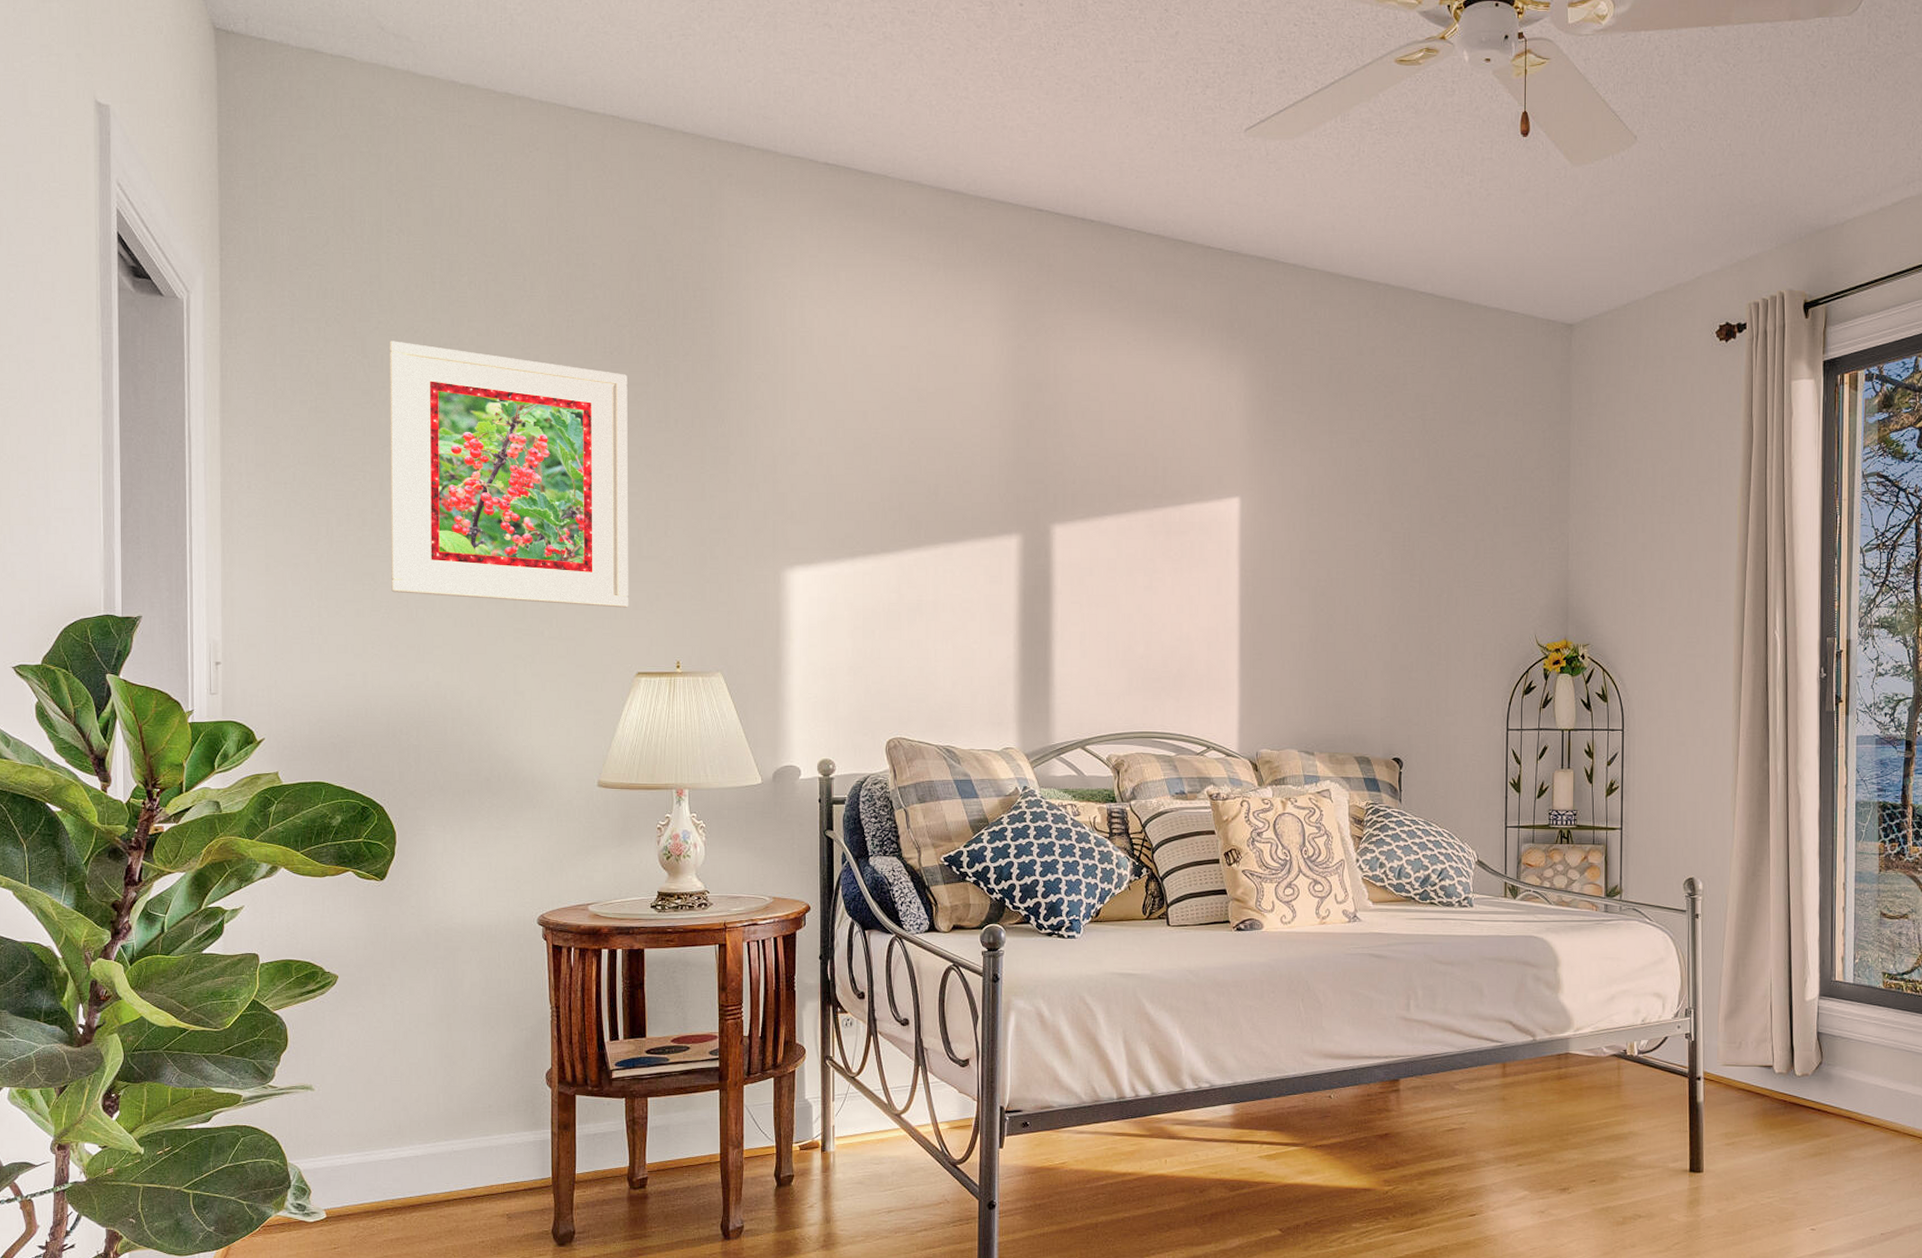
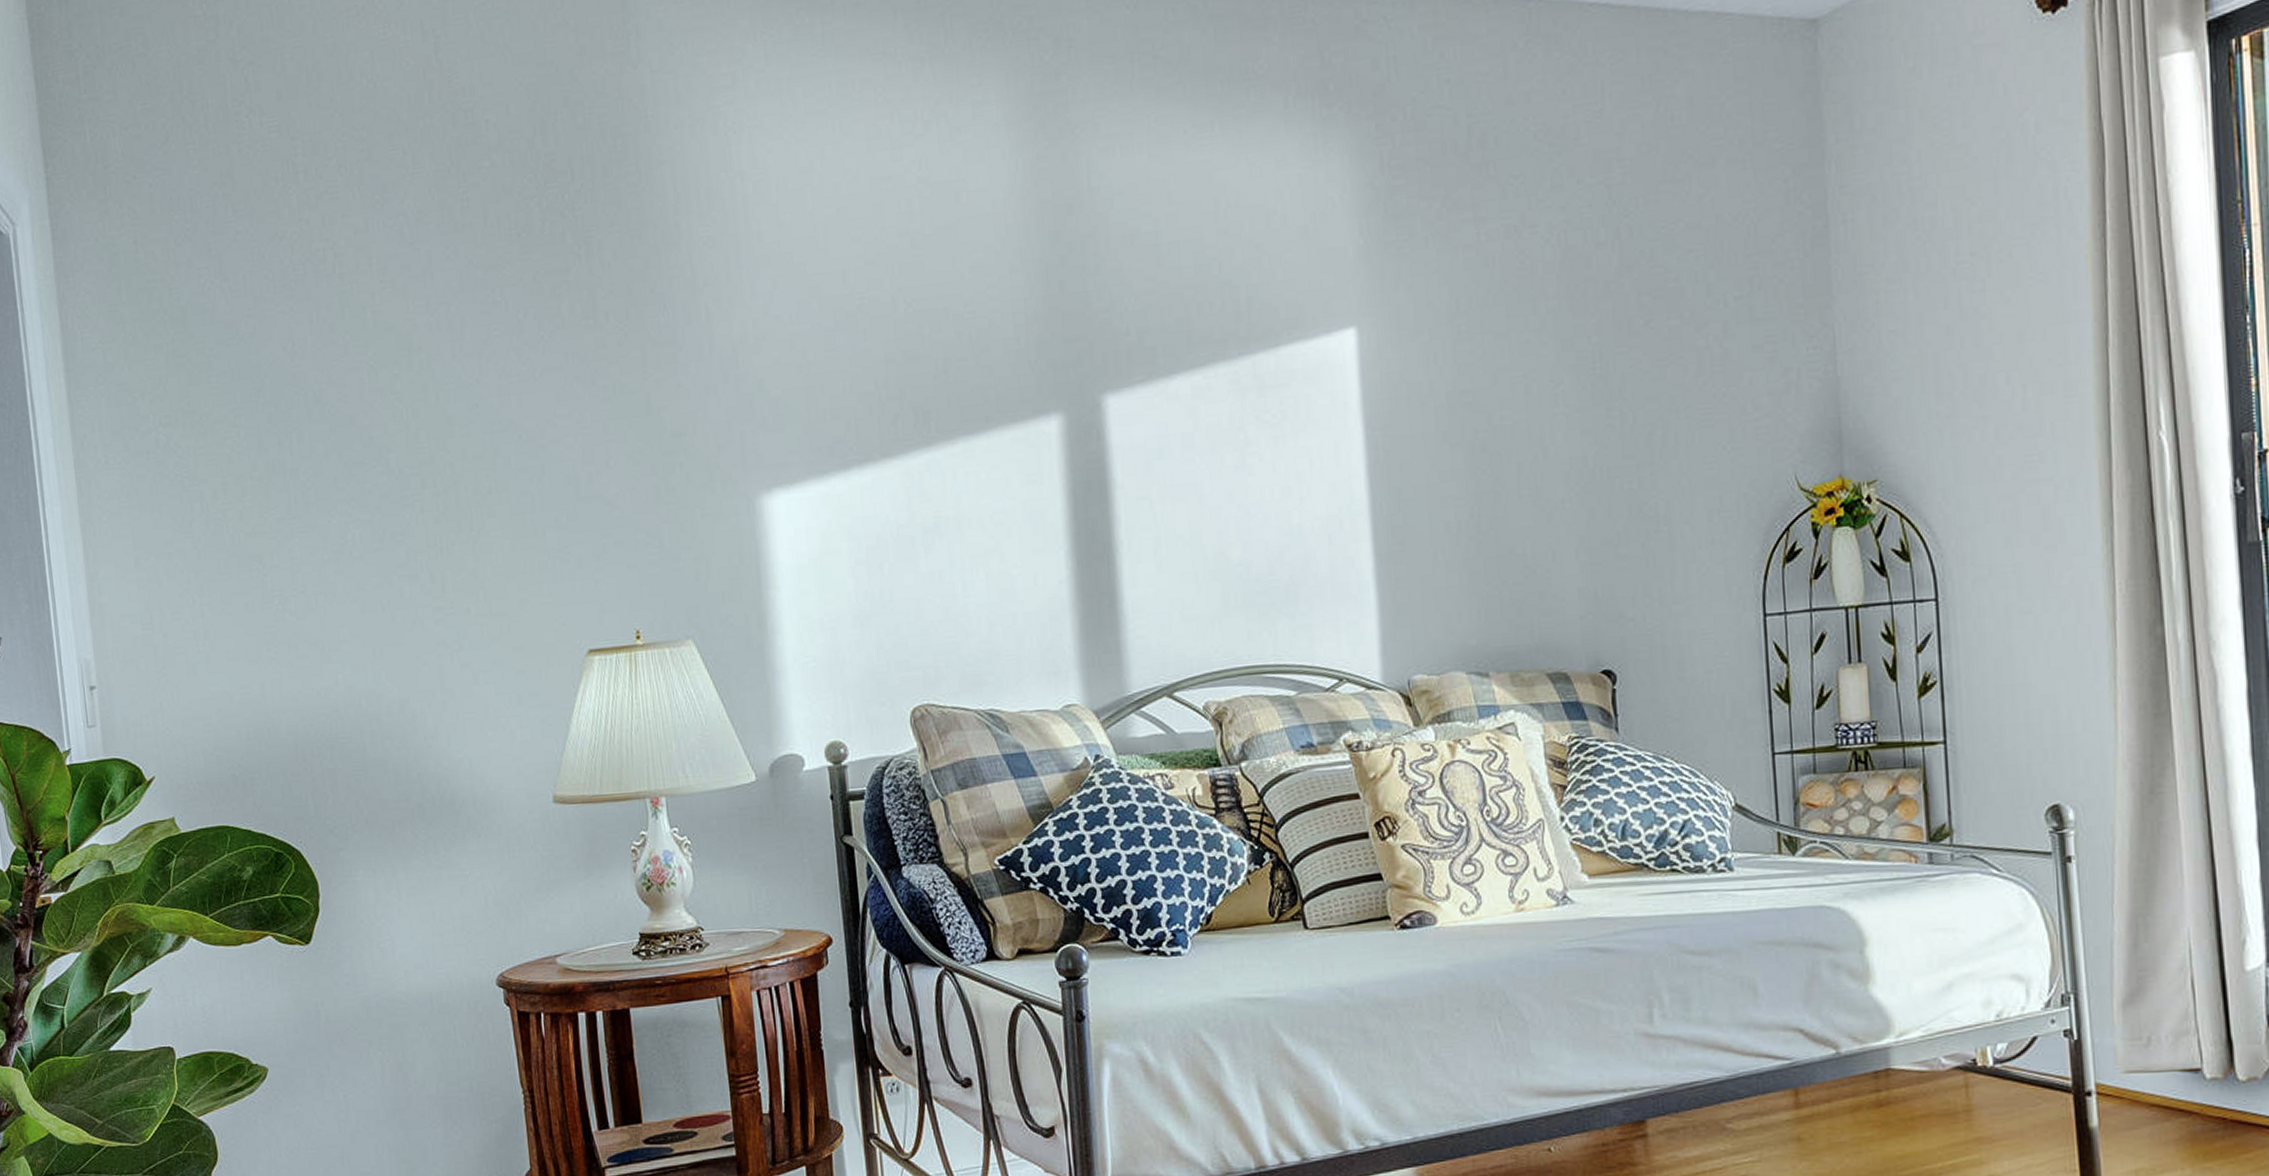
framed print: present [389,341,629,608] -> none [250,254,570,578]

